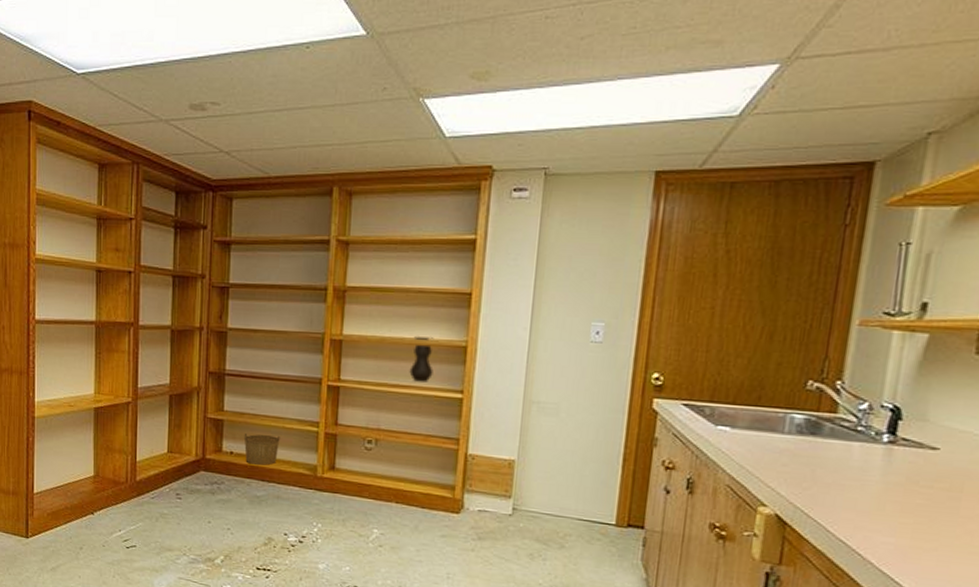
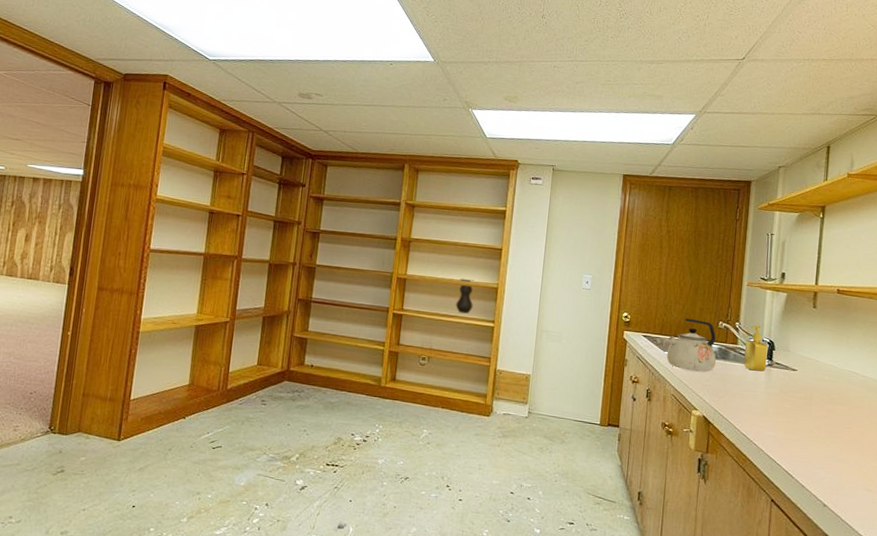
basket: present [243,434,281,466] -> none [323,350,353,377]
kettle: none [719,377,802,455] -> present [666,318,717,373]
soap dispenser: none [847,384,890,452] -> present [744,325,768,372]

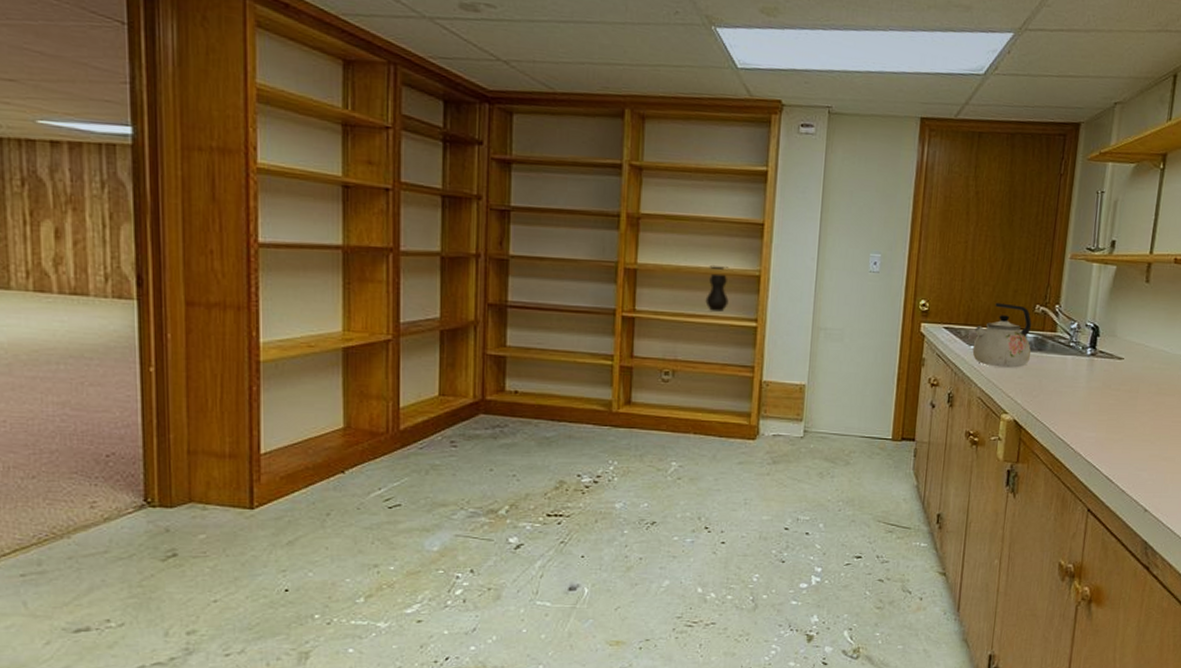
soap dispenser: present [744,325,768,372] -> none [1063,307,1092,363]

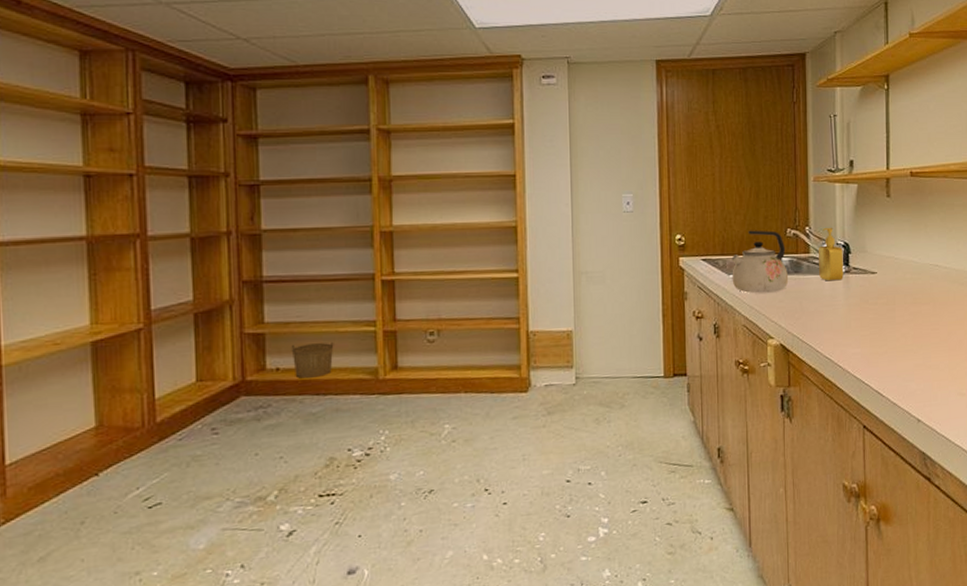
basket: none [530,371,572,404] -> present [291,342,334,378]
vase: present [705,266,729,312] -> none [464,220,488,266]
soap dispenser: none [1063,307,1092,363] -> present [818,227,843,281]

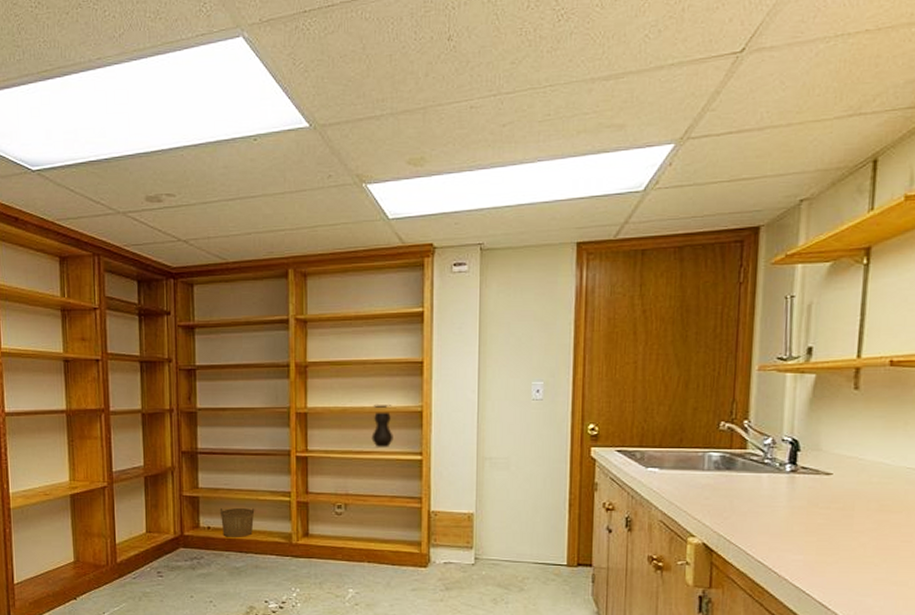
vase: none [464,220,488,266] -> present [371,405,393,447]
kettle: present [731,230,789,294] -> none [650,422,719,490]
soap dispenser: present [818,227,843,281] -> none [757,421,790,480]

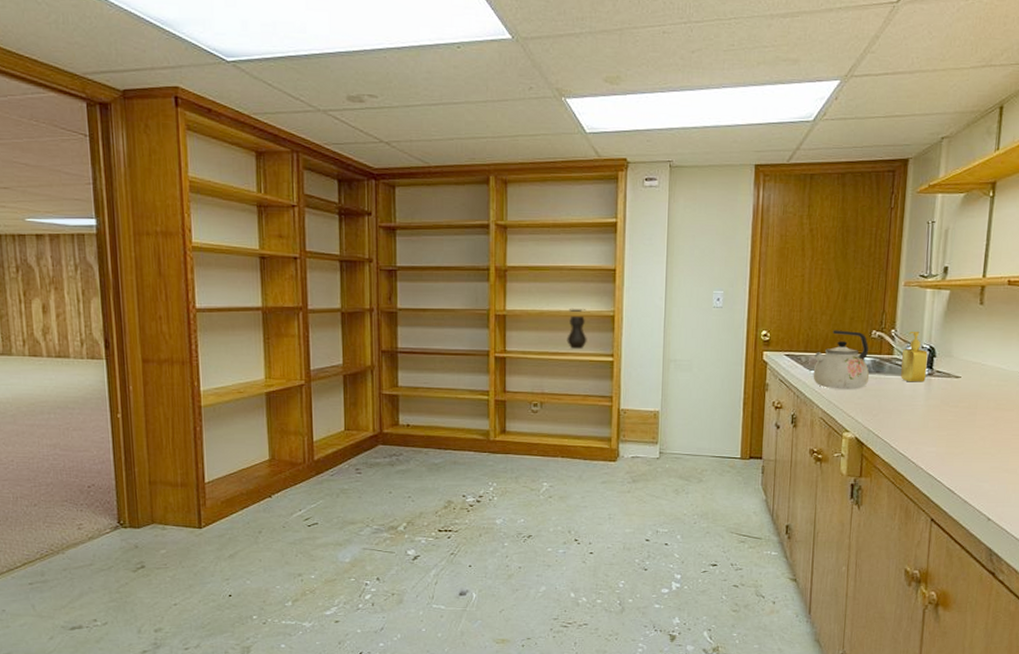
basket: present [219,509,255,537] -> none [419,407,454,434]
kettle: none [650,422,719,490] -> present [813,330,870,391]
soap dispenser: none [757,421,790,480] -> present [901,331,928,382]

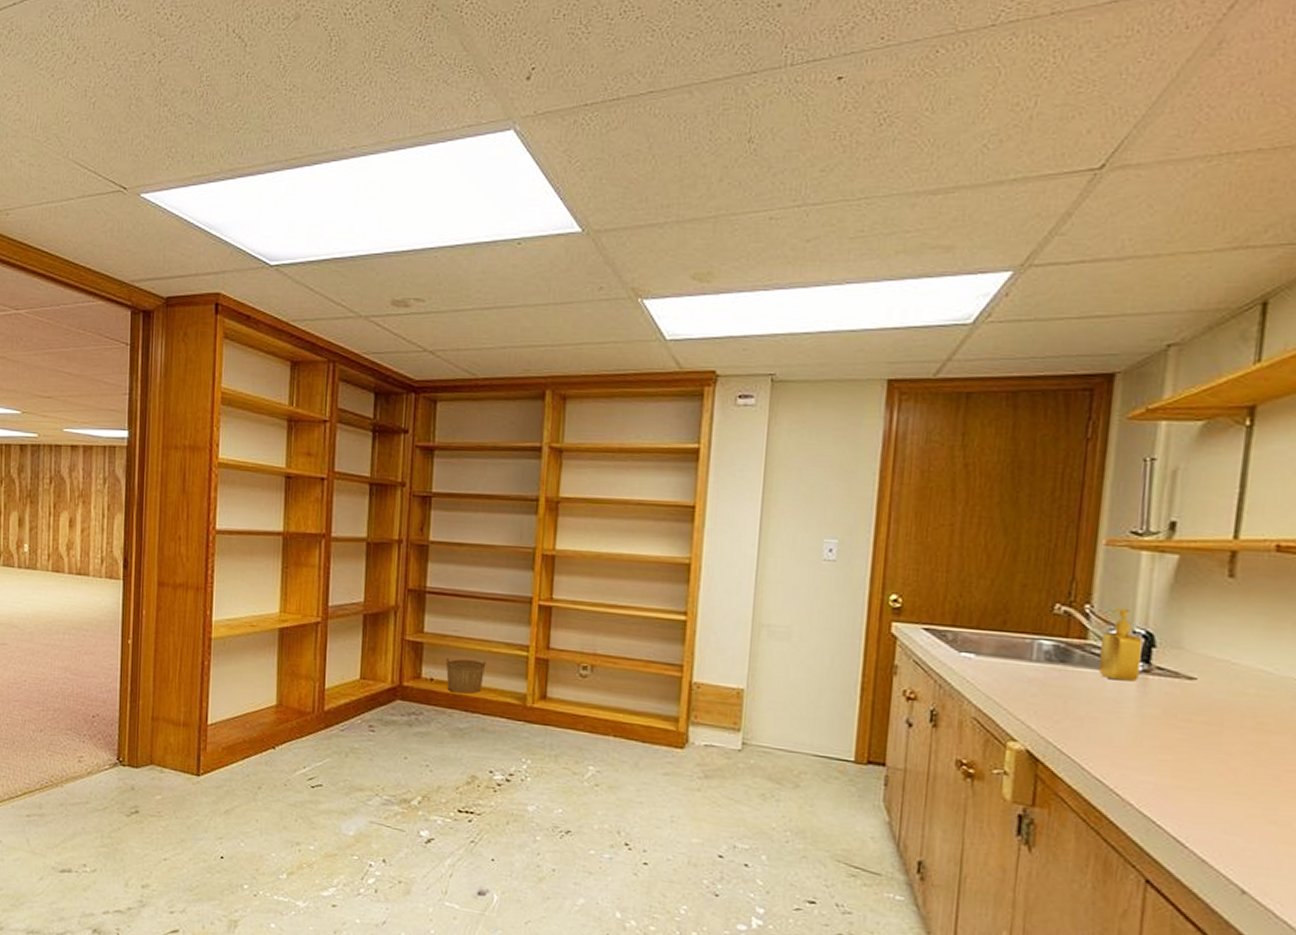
basket: none [419,407,454,434] -> present [445,658,486,694]
vase: present [567,309,587,349] -> none [628,552,655,603]
kettle: present [813,330,870,391] -> none [963,599,1050,684]

